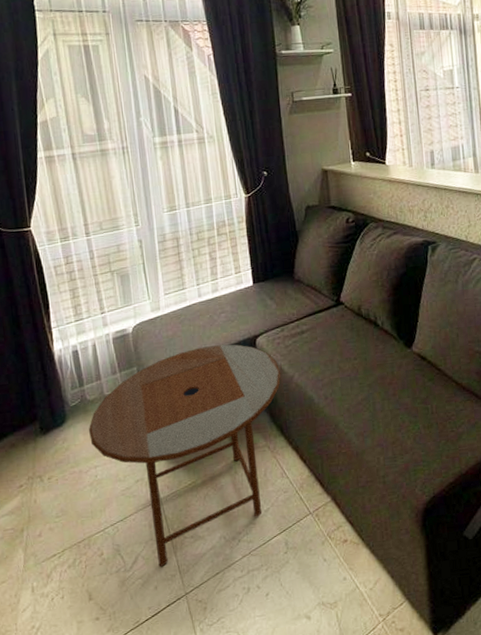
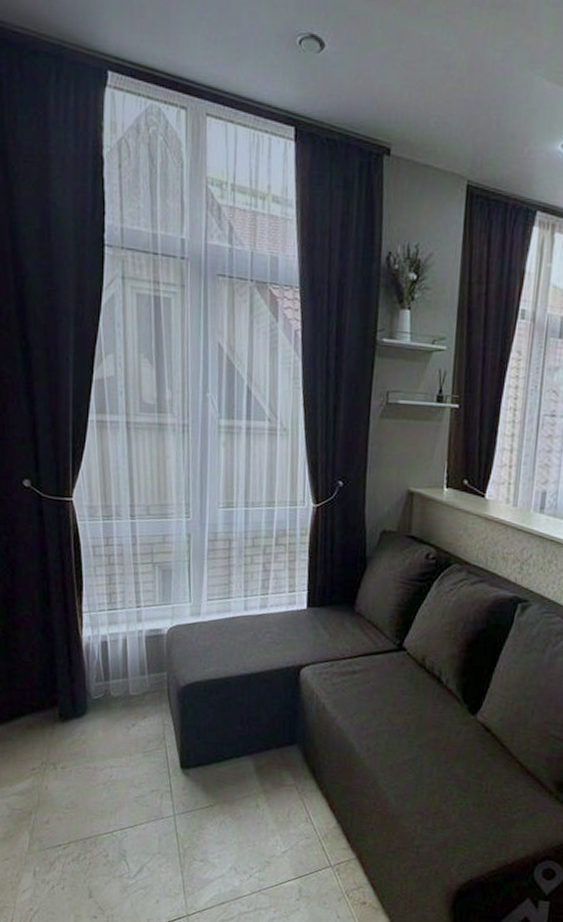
side table: present [88,344,281,567] -> none [108,665,323,883]

